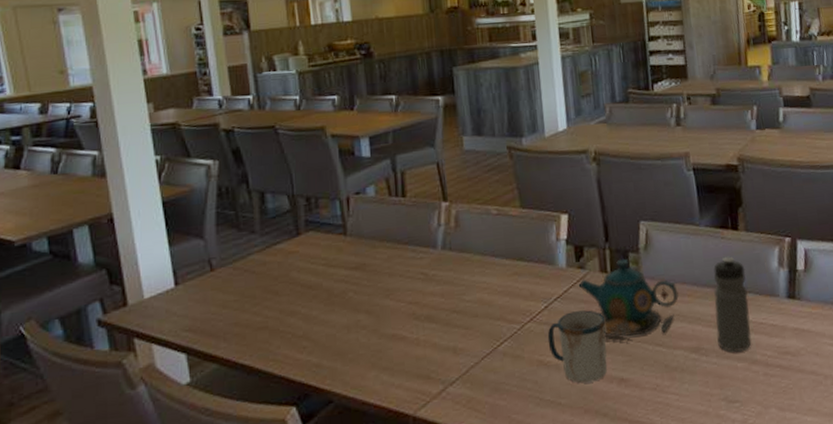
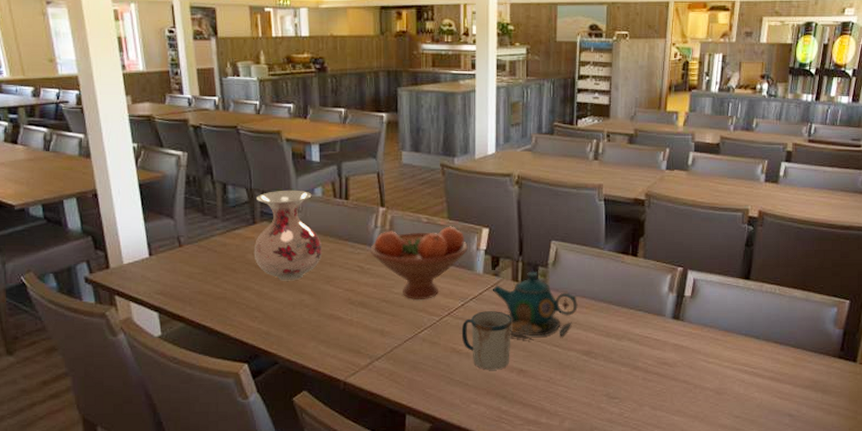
vase: none [298,191,379,300] -> present [253,190,323,281]
fruit bowl: none [434,215,546,308] -> present [370,226,468,300]
water bottle: present [713,256,752,352] -> none [607,278,639,358]

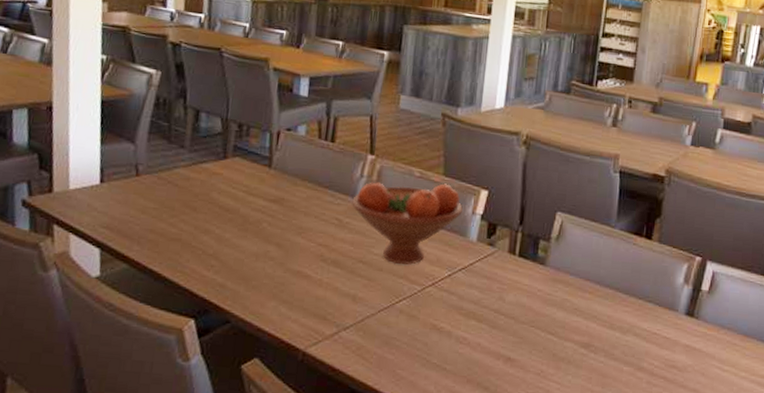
vase: present [253,190,323,281] -> none [219,124,299,228]
mug: present [461,311,512,370] -> none [444,285,505,356]
teapot: present [493,271,578,341] -> none [486,244,580,326]

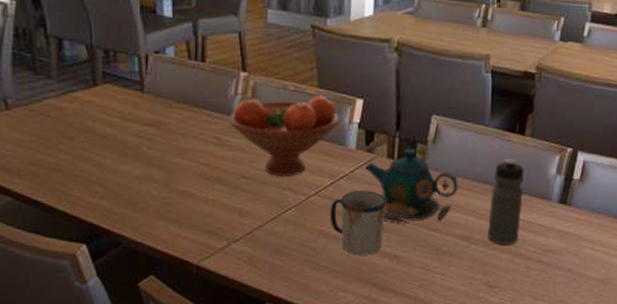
mug: none [444,285,505,356] -> present [330,191,387,255]
teapot: none [486,244,580,326] -> present [366,148,458,225]
water bottle: none [609,262,651,356] -> present [488,158,525,244]

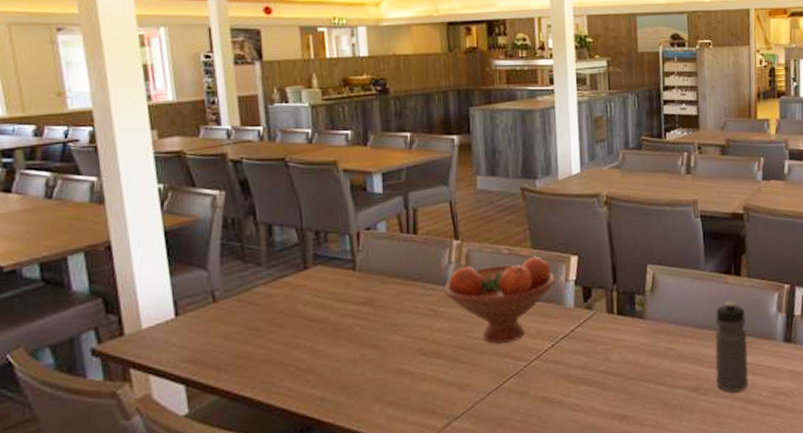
mug: present [330,191,387,255] -> none [553,349,610,420]
teapot: present [366,148,458,225] -> none [586,300,681,381]

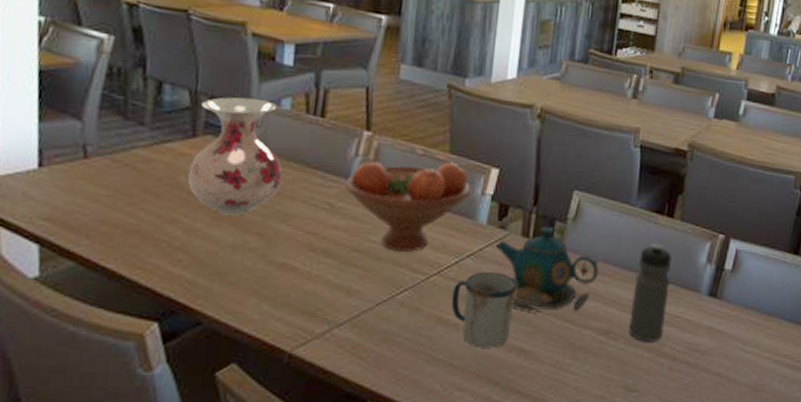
vase: none [305,226,388,334] -> present [187,97,283,216]
mug: none [553,349,610,420] -> present [451,272,517,348]
teapot: none [586,300,681,381] -> present [497,226,599,314]

